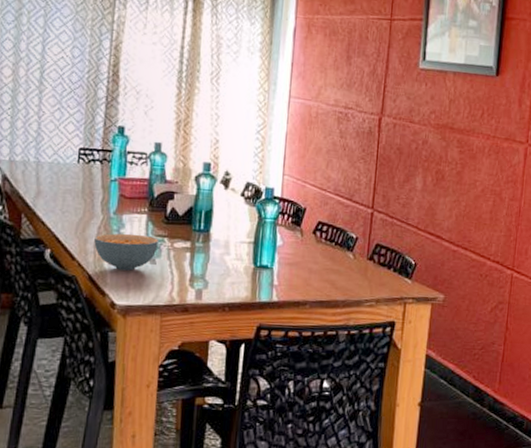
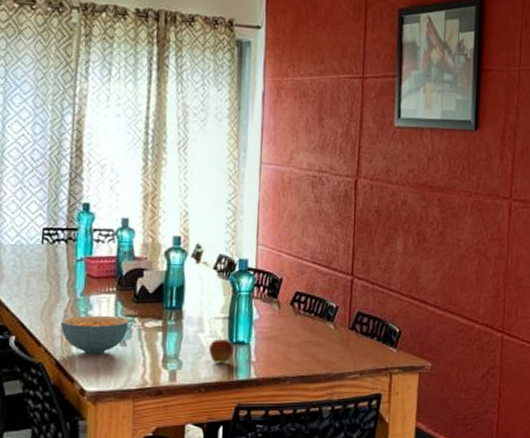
fruit: none [234,260,257,285] -> present [209,337,234,363]

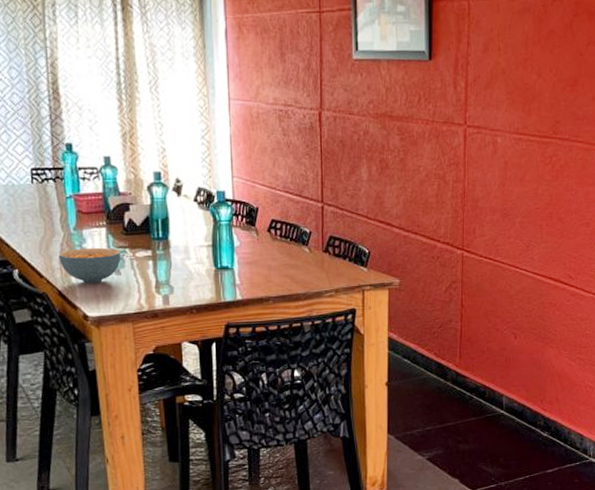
fruit: present [209,337,234,363] -> none [197,263,219,287]

